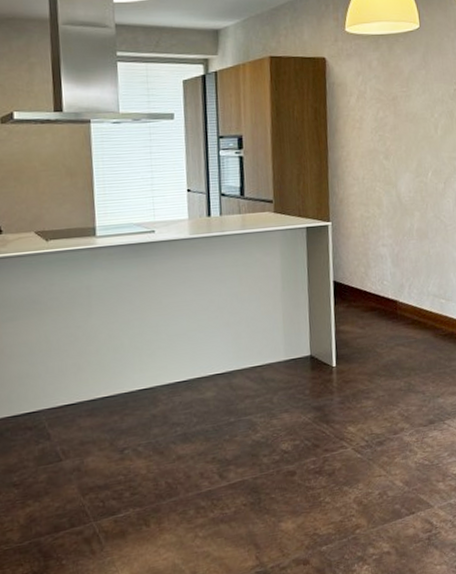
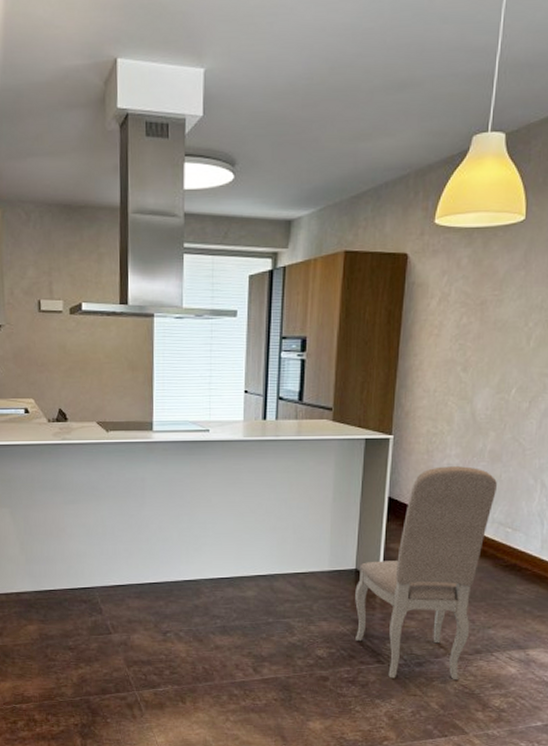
dining chair: none [312,245,428,462] -> present [355,466,497,680]

